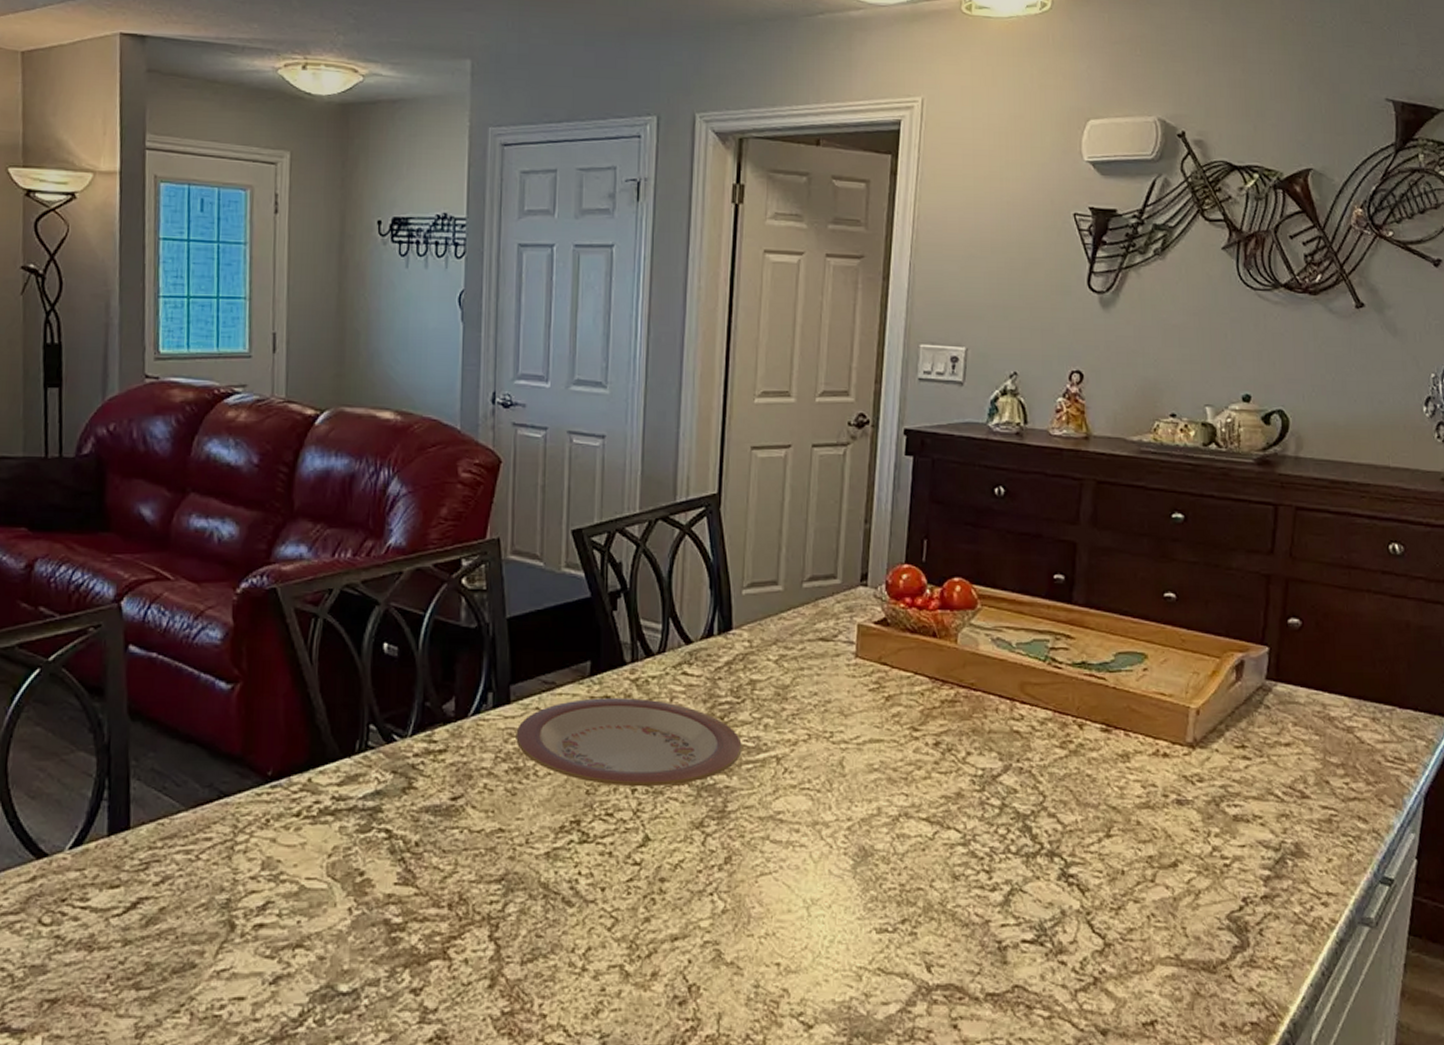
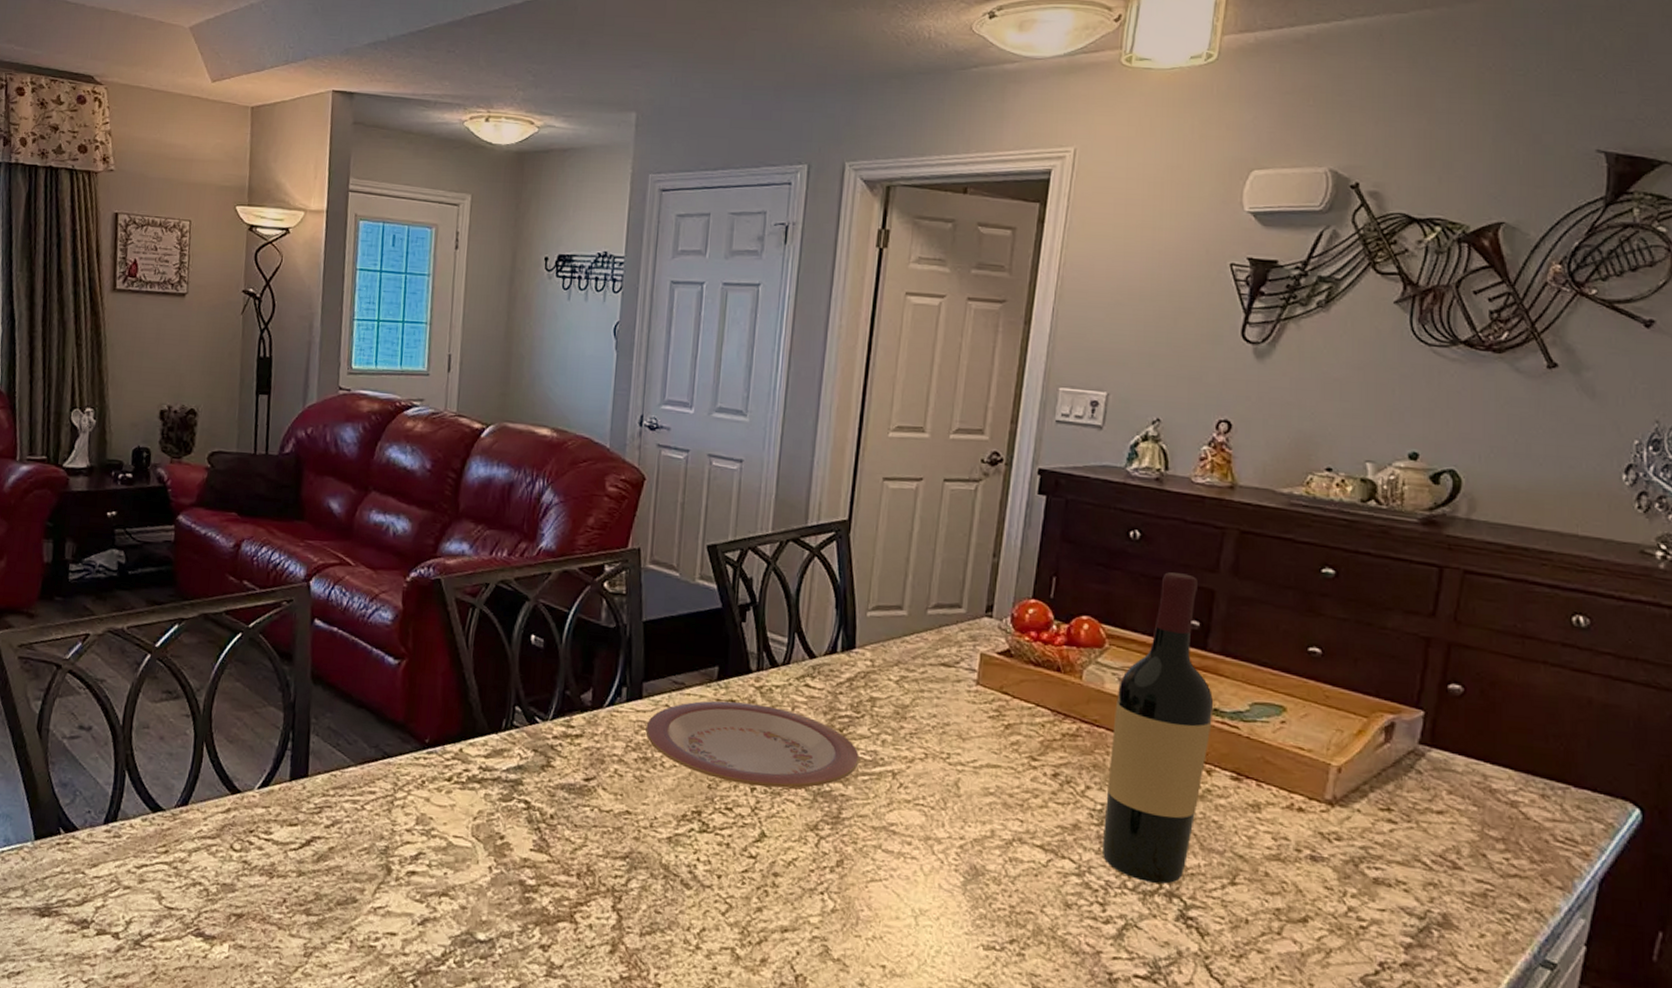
wine bottle: none [985,527,1082,844] -> present [1103,572,1214,884]

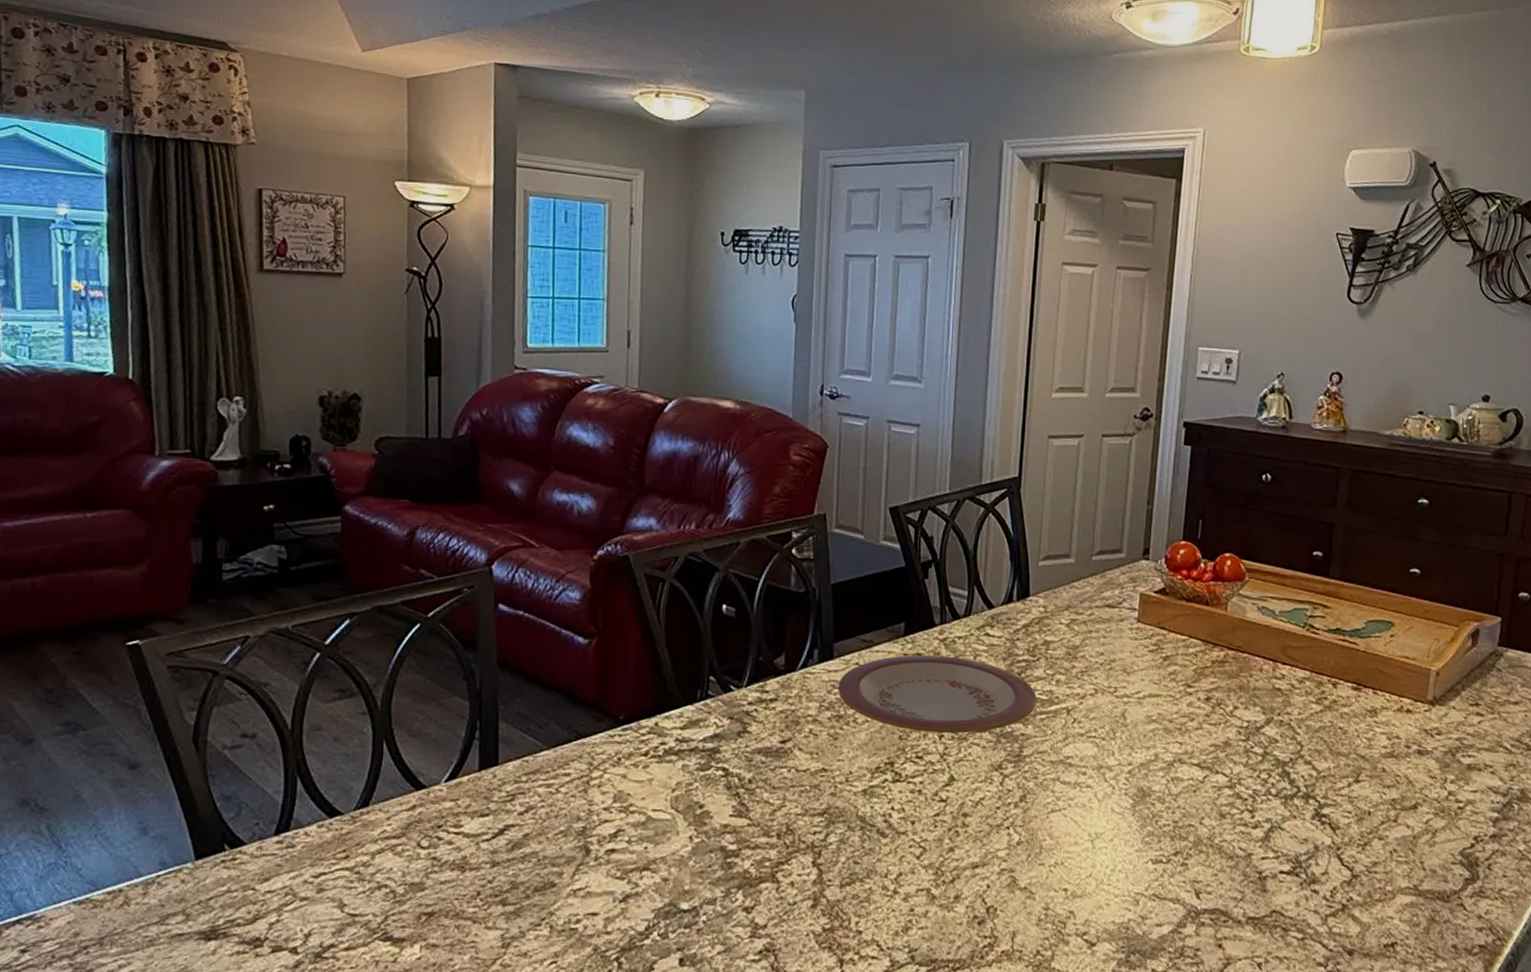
wine bottle: present [1103,572,1214,884] -> none [1250,510,1337,787]

